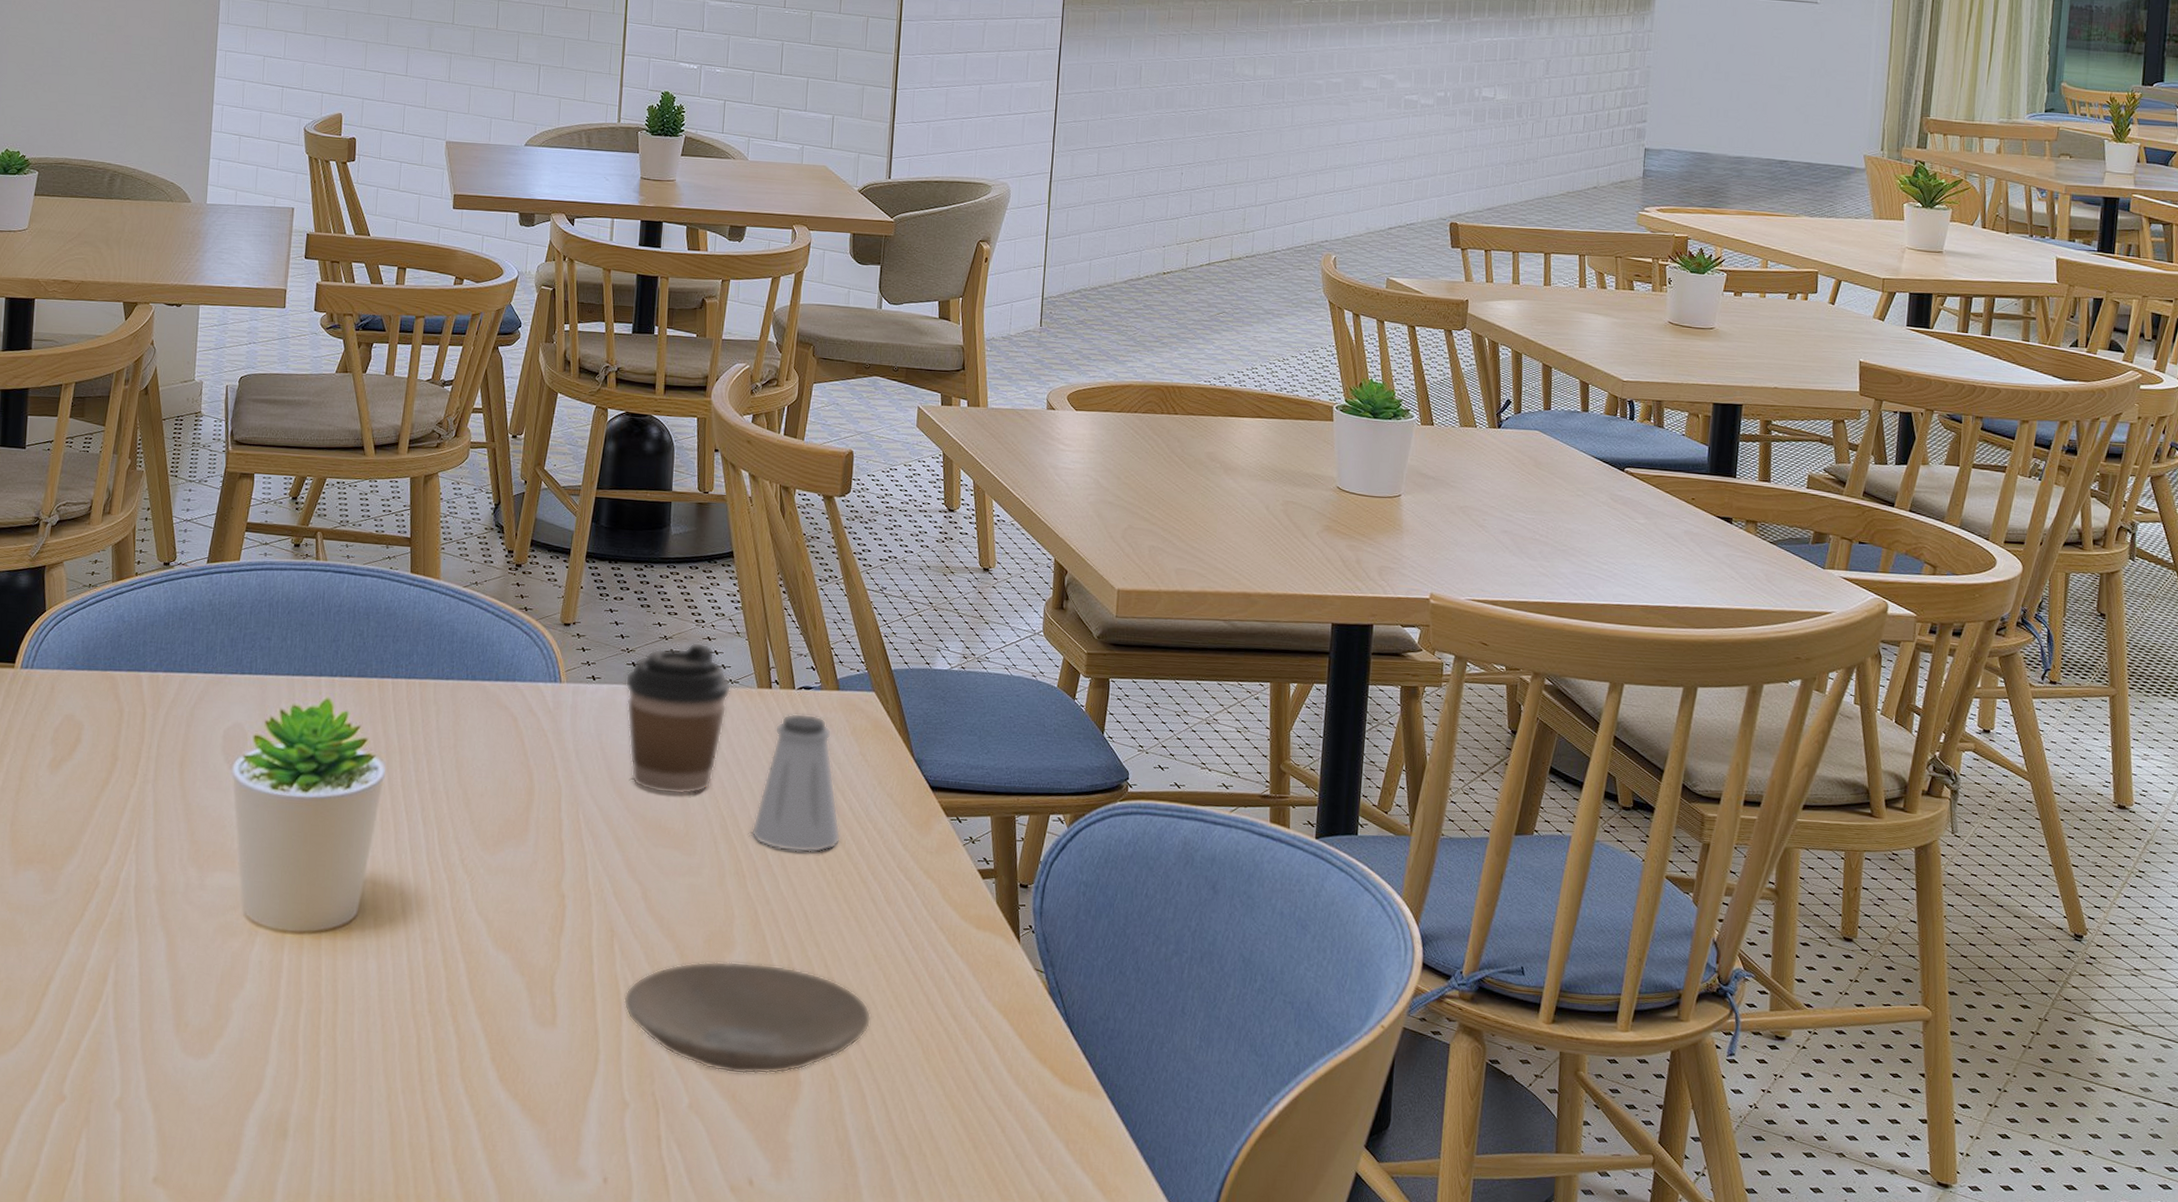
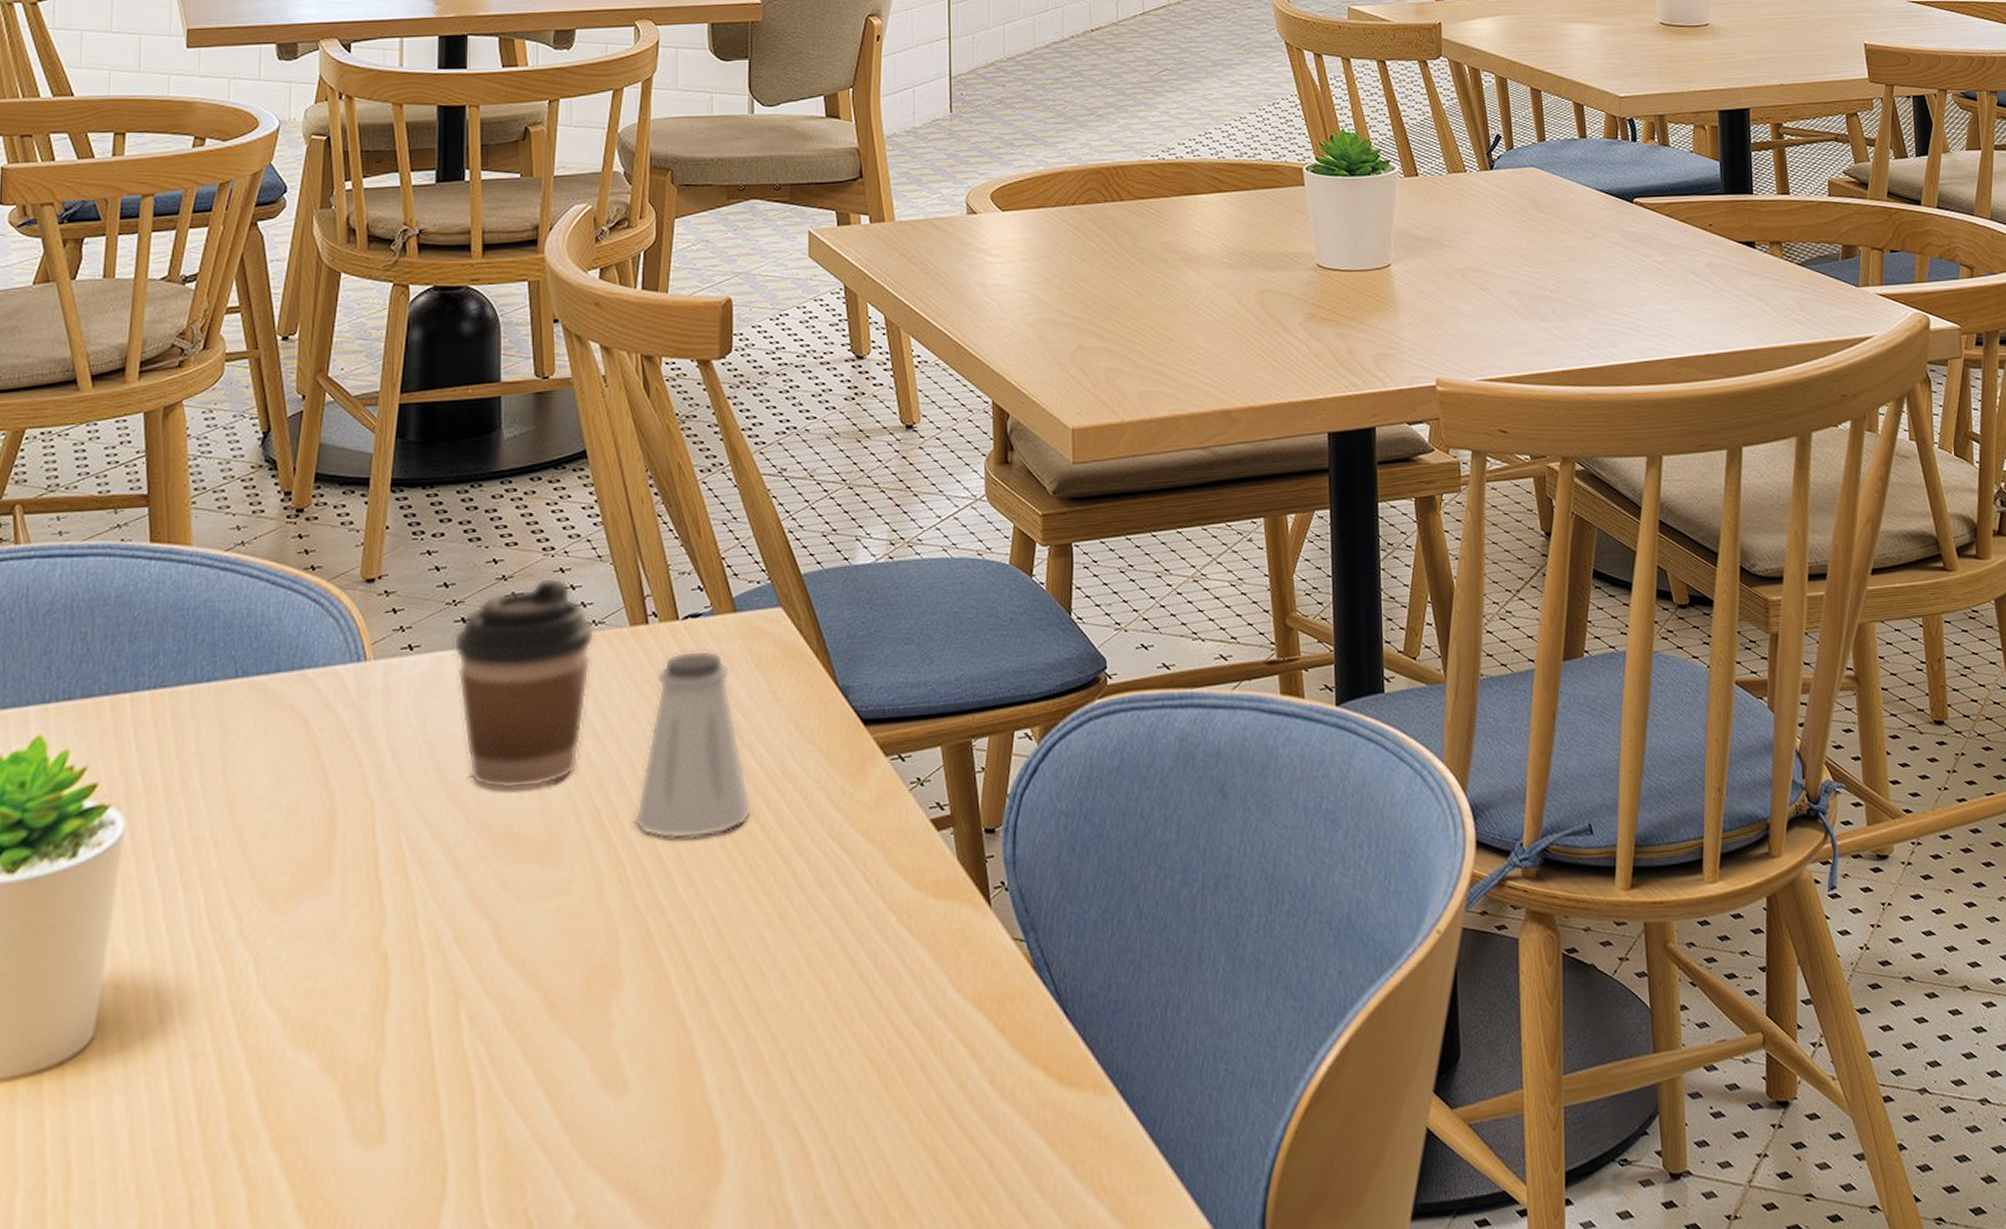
plate: present [624,961,872,1075] -> none [477,997,810,1161]

